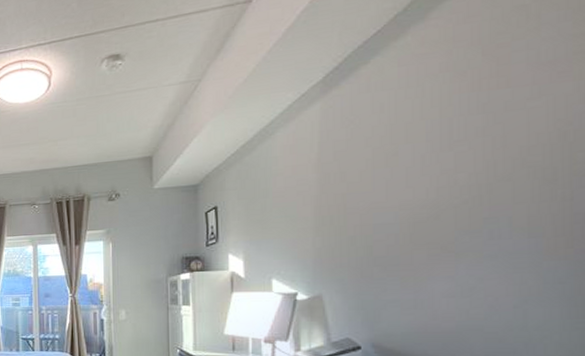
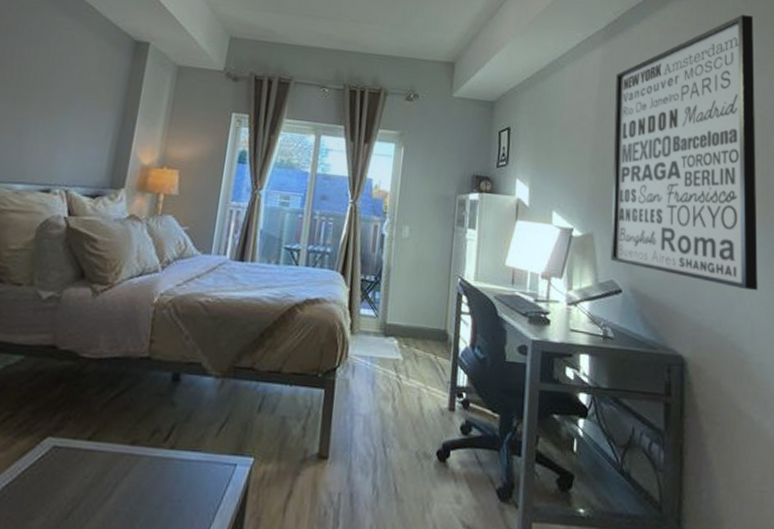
wall art: none [341,8,555,334] -> present [611,14,758,291]

